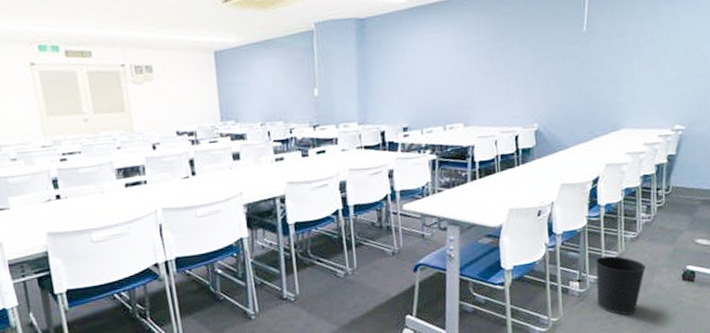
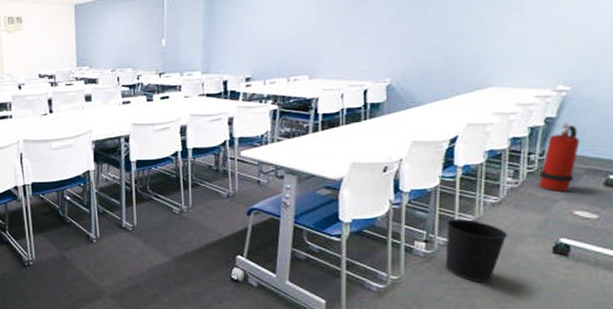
fire extinguisher: none [666,158,696,223] -> present [538,122,580,192]

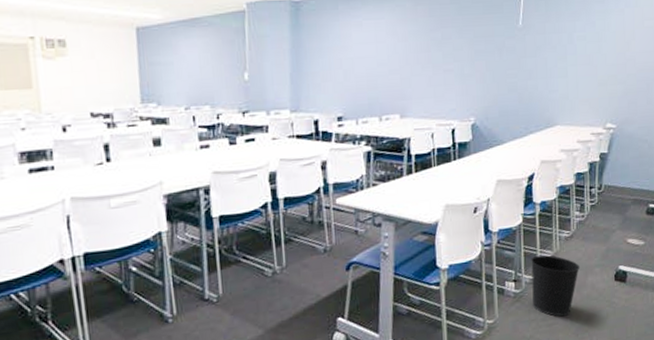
fire extinguisher: present [538,122,580,192] -> none [599,157,627,222]

